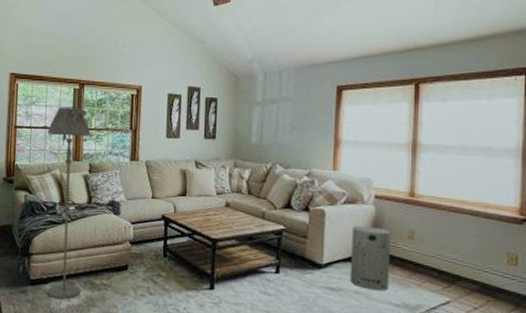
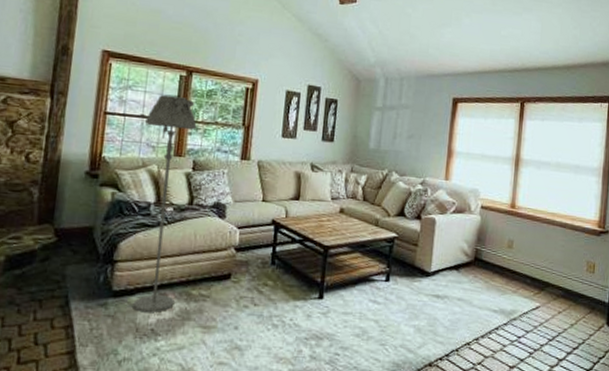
air purifier: present [349,226,392,290] -> none [454,235,494,297]

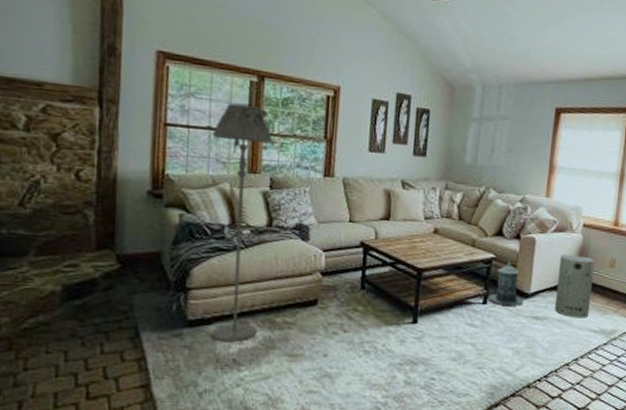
lantern: none [391,236,425,284] -> present [488,257,524,306]
air purifier: none [454,235,494,297] -> present [554,255,595,317]

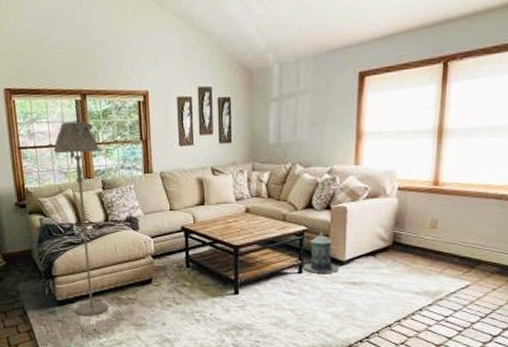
air purifier: present [554,255,595,317] -> none [371,220,414,280]

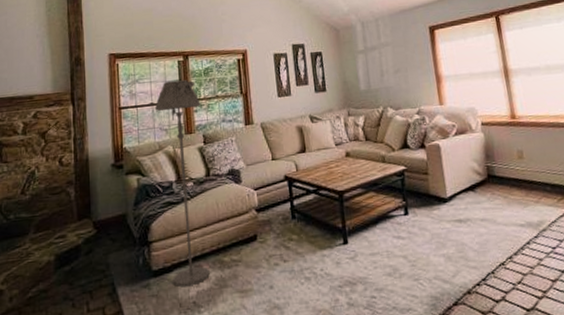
lantern: present [303,227,339,273] -> none [408,166,443,214]

